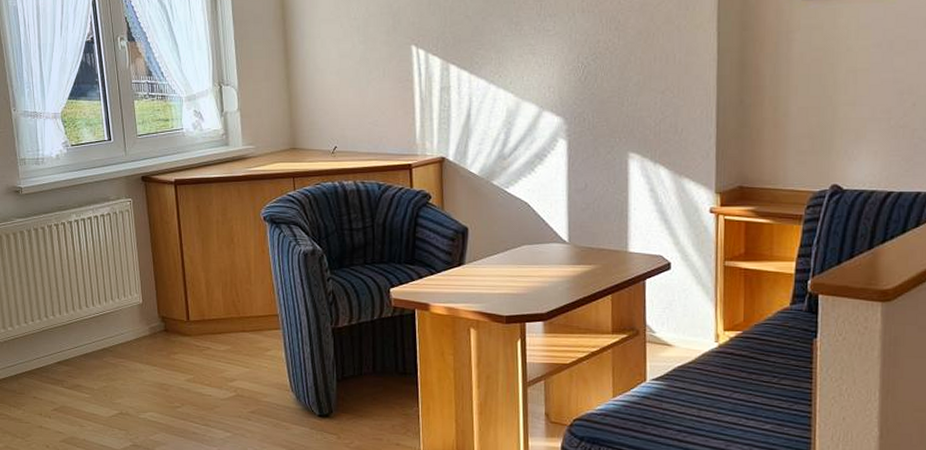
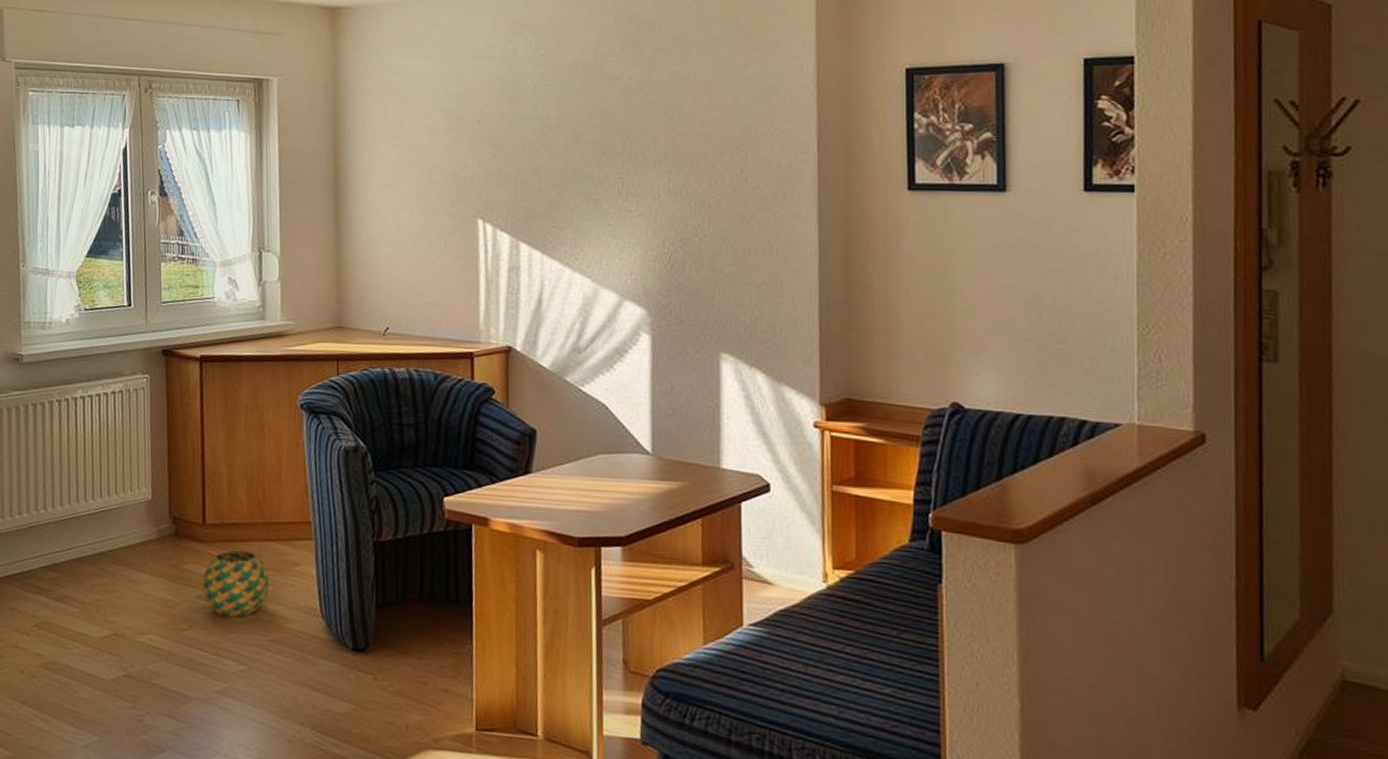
decorative ball: none [191,341,247,395] -> present [202,550,270,617]

